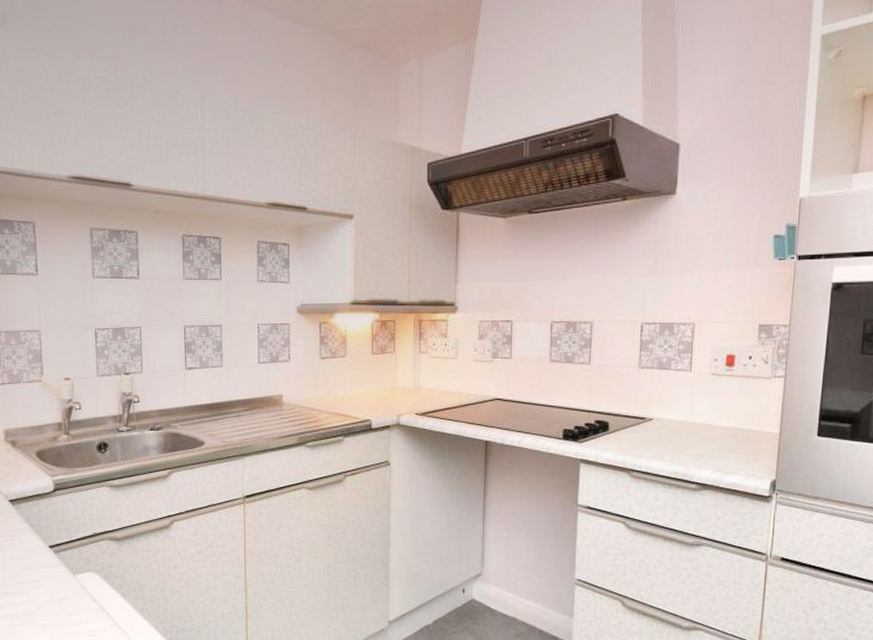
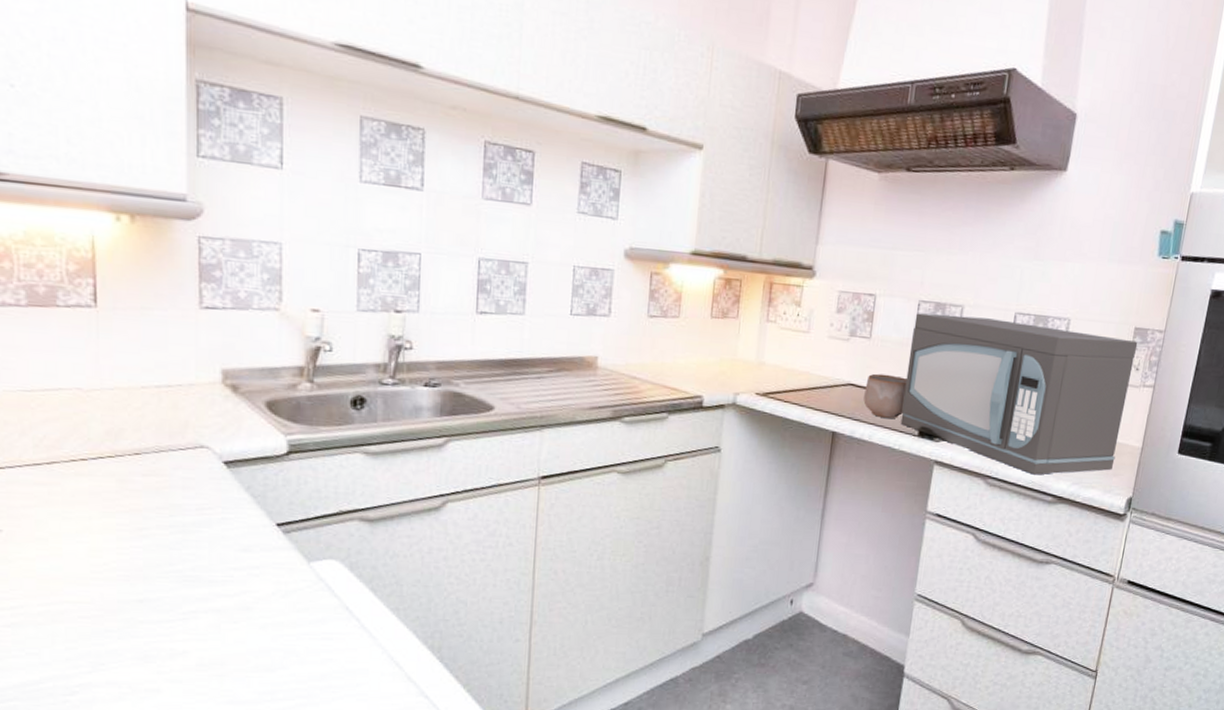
ceramic pot: none [510,388,548,425] -> present [863,373,907,418]
microwave: none [545,330,764,466] -> present [900,313,1138,475]

